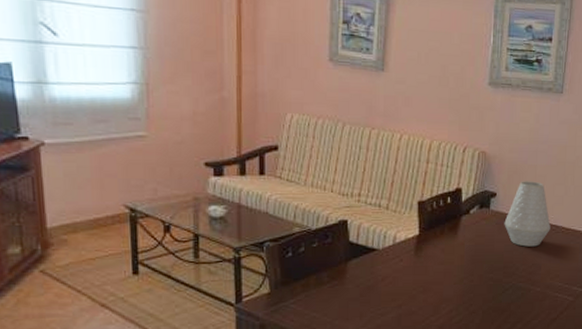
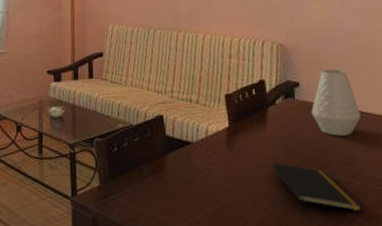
notepad: none [458,270,538,319] -> present [271,162,362,215]

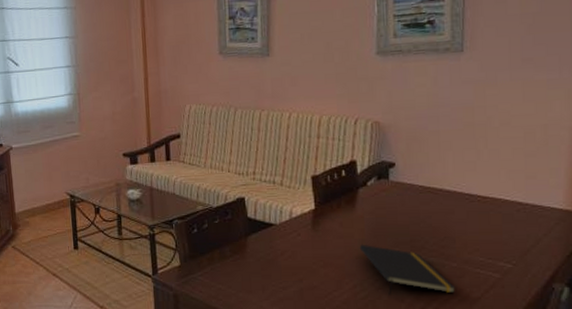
vase: present [311,69,361,136] -> none [406,147,463,218]

